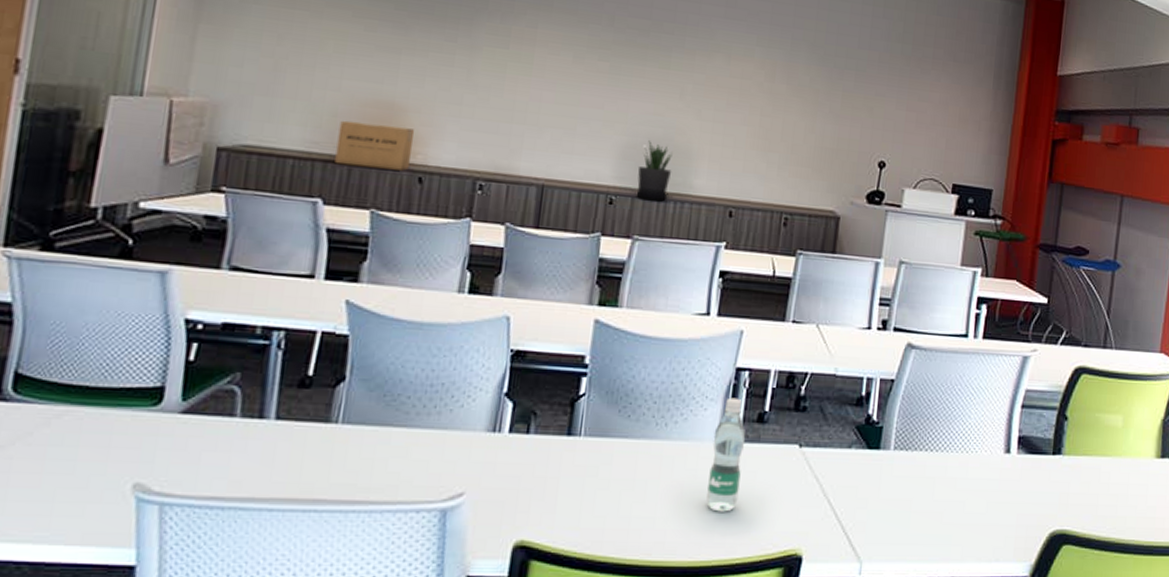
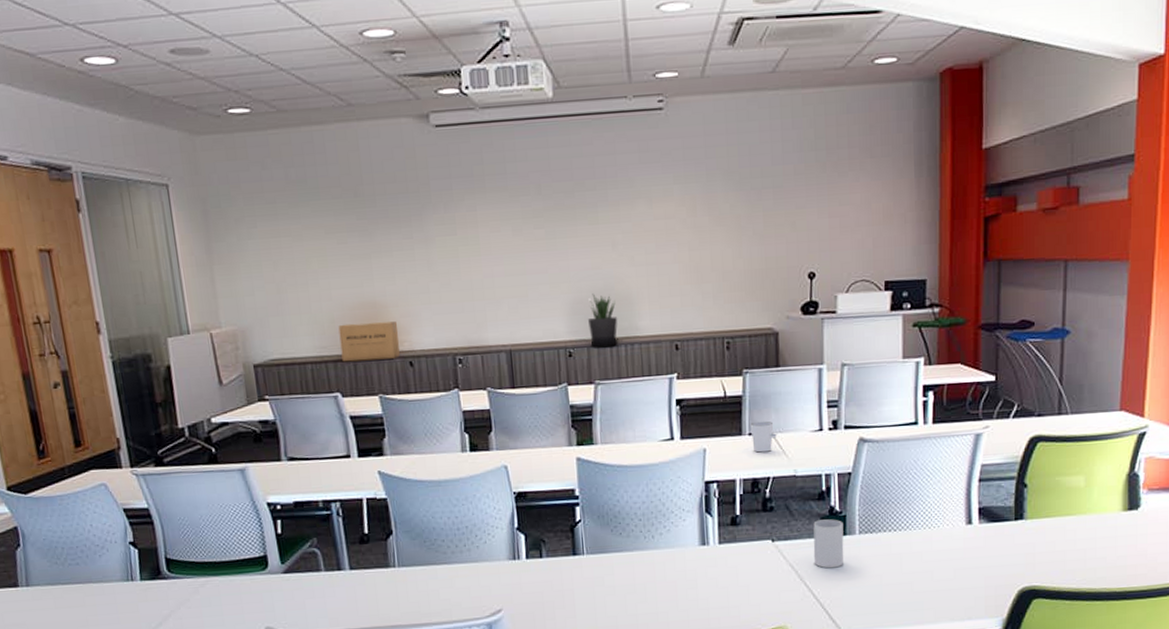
bottle: present [706,397,746,512] -> none [695,507,725,603]
cup: none [794,308,822,344] -> present [750,421,777,453]
cup: none [841,428,879,486] -> present [813,519,844,569]

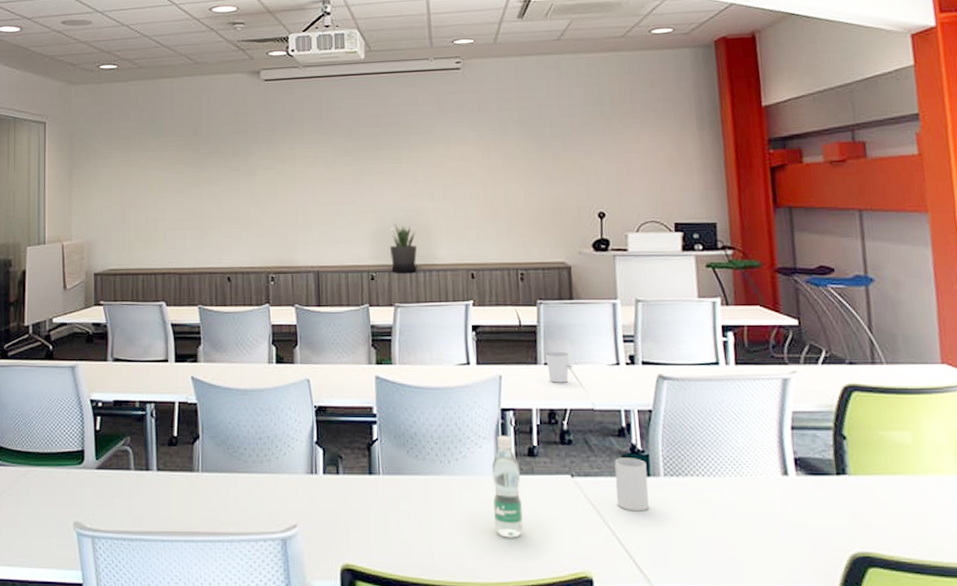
box: present [338,321,400,362] -> none [169,241,220,275]
bottle: none [695,507,725,603] -> present [491,435,523,538]

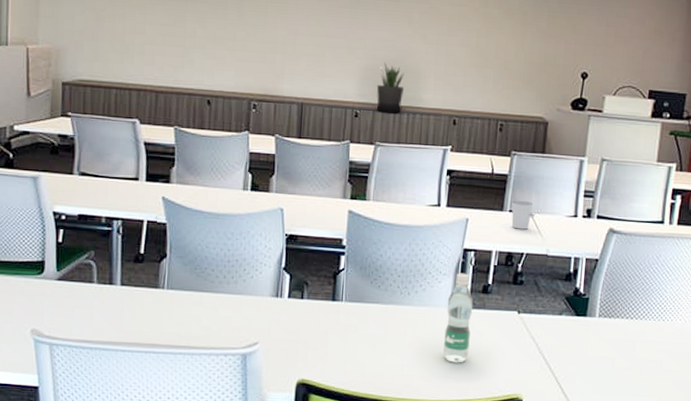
cup: present [614,458,649,512] -> none [554,299,585,346]

